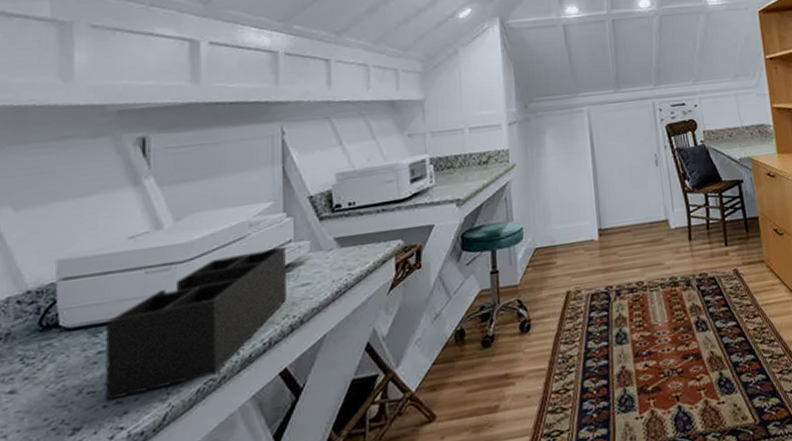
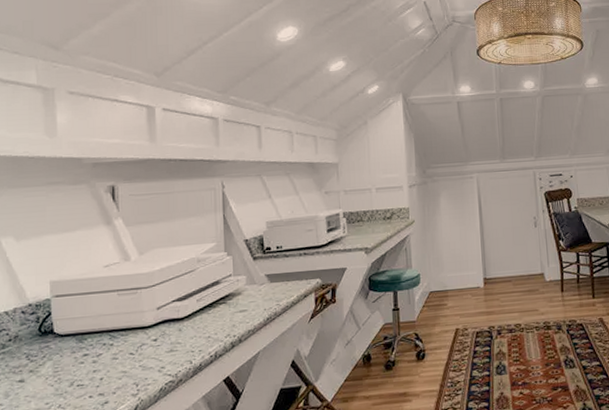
desk organizer: present [105,247,288,402] -> none [90,280,229,393]

